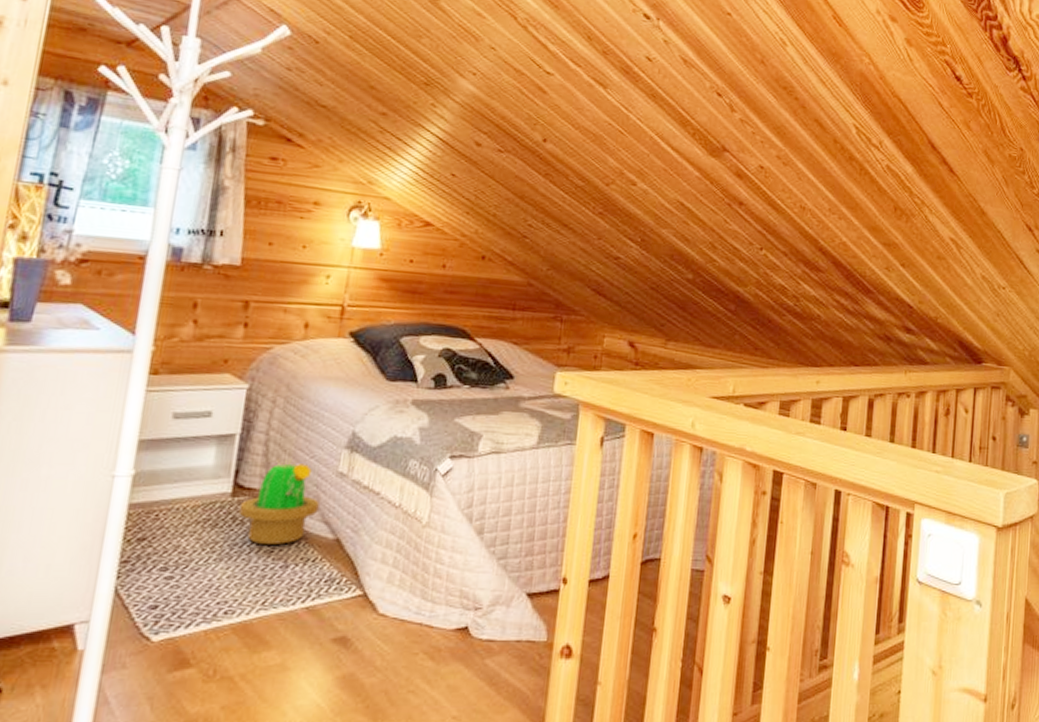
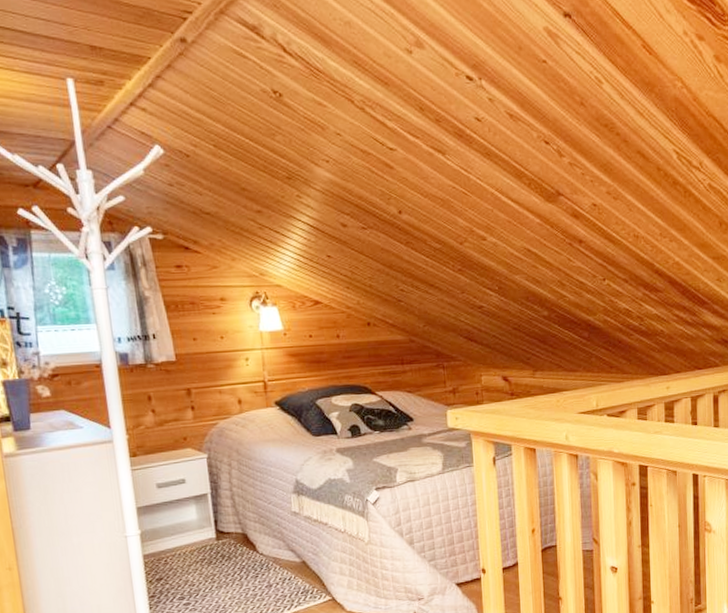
decorative plant: present [238,458,320,545] -> none [224,506,284,572]

